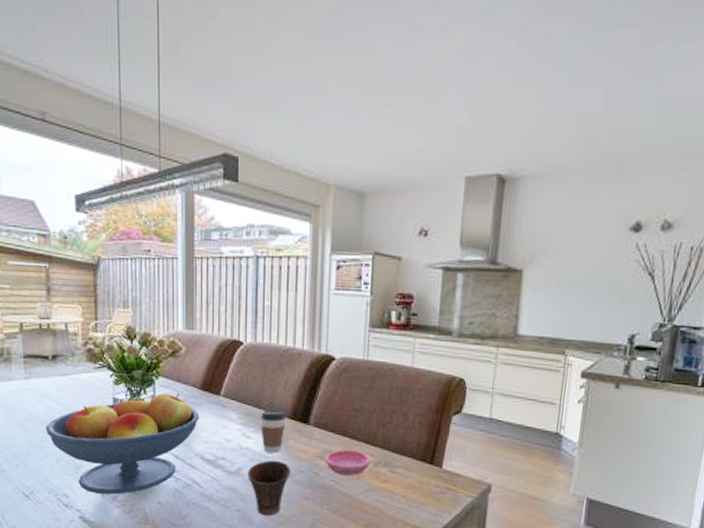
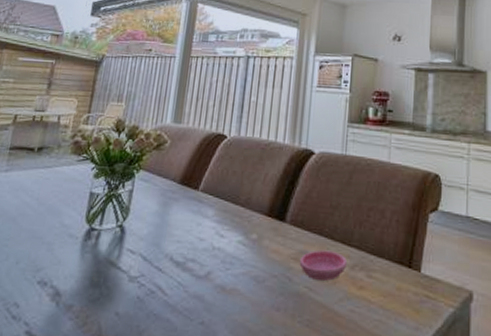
fruit bowl: present [46,392,200,495] -> none [13,187,175,304]
cup: present [248,460,291,517] -> none [217,263,263,331]
coffee cup: present [260,409,286,453] -> none [235,205,263,254]

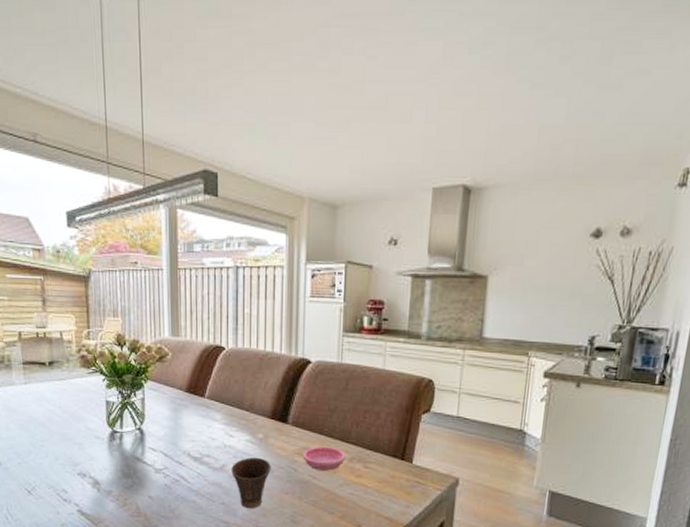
cup: none [217,263,263,331] -> present [231,457,271,509]

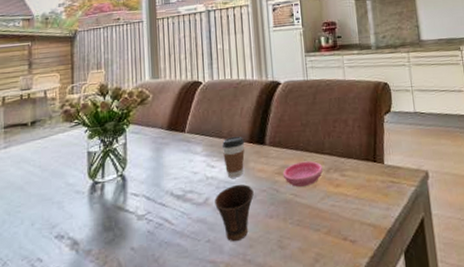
coffee cup: none [242,409,267,451] -> present [221,136,245,178]

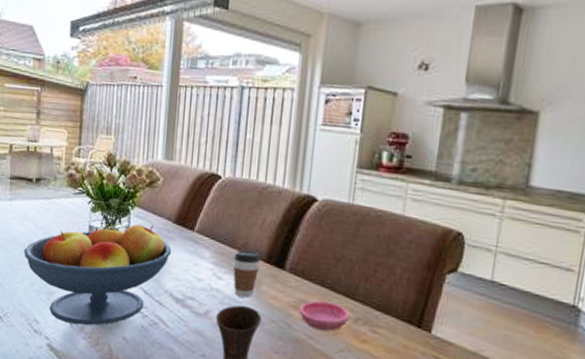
fruit bowl: none [22,136,168,252] -> present [24,224,172,326]

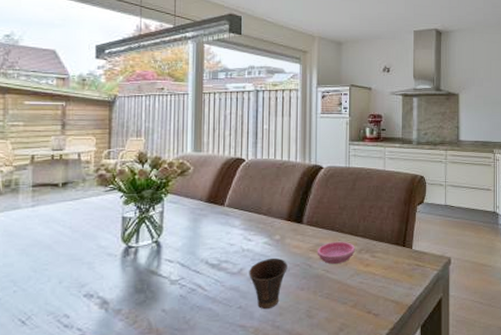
fruit bowl: present [24,224,172,326] -> none [50,207,205,310]
coffee cup: present [233,249,261,298] -> none [260,213,283,252]

